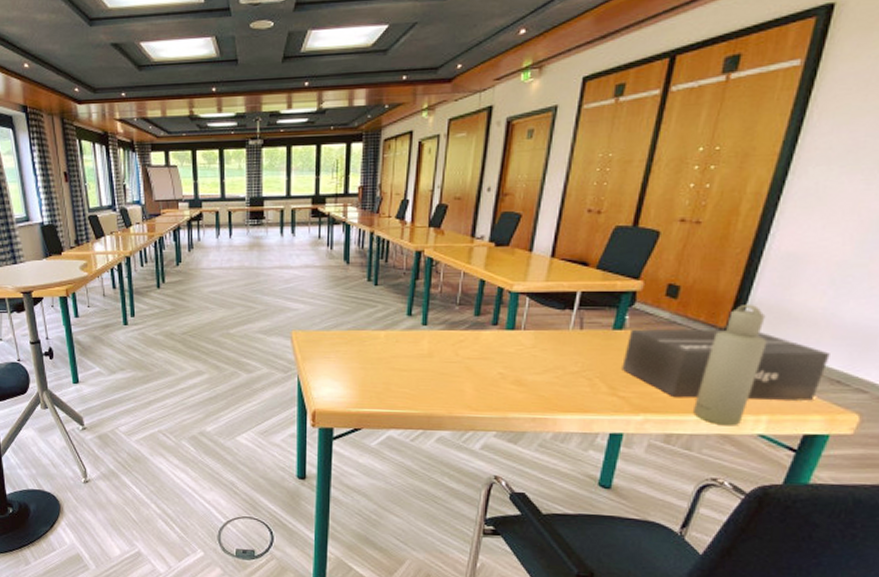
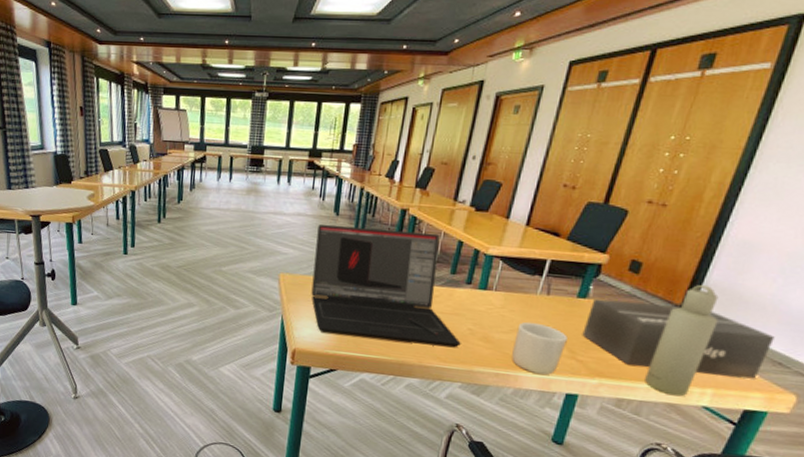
laptop: none [327,274,492,395] -> present [311,225,461,348]
mug: none [548,360,606,415] -> present [511,321,568,375]

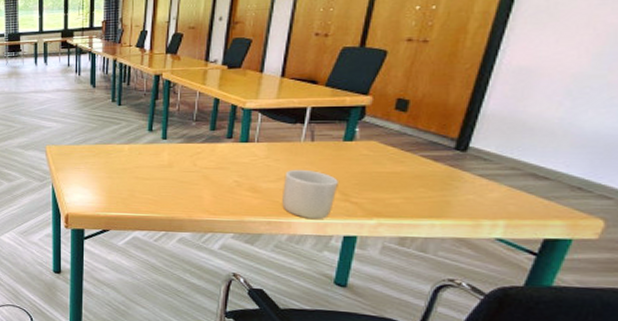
laptop: present [311,225,461,348] -> none [77,94,228,201]
box: present [582,298,775,379] -> none [353,140,569,207]
bottle: present [645,285,719,397] -> none [428,116,502,230]

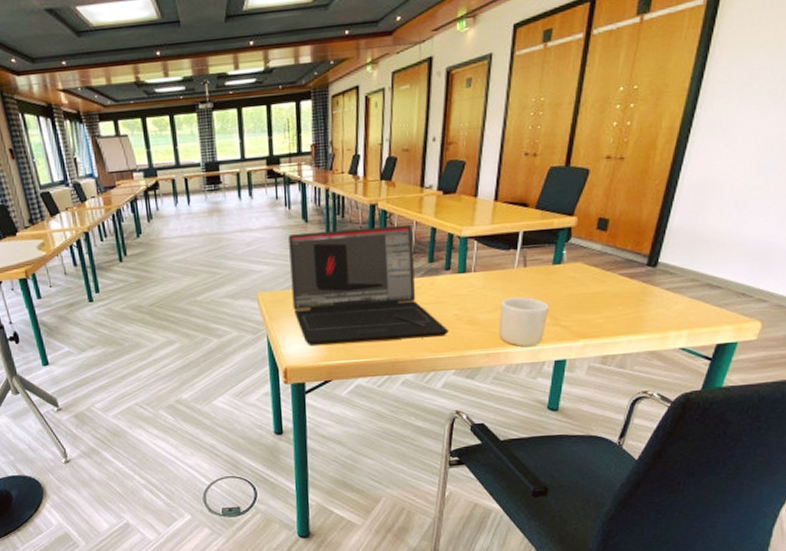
laptop: none [77,94,228,201] -> present [288,224,449,346]

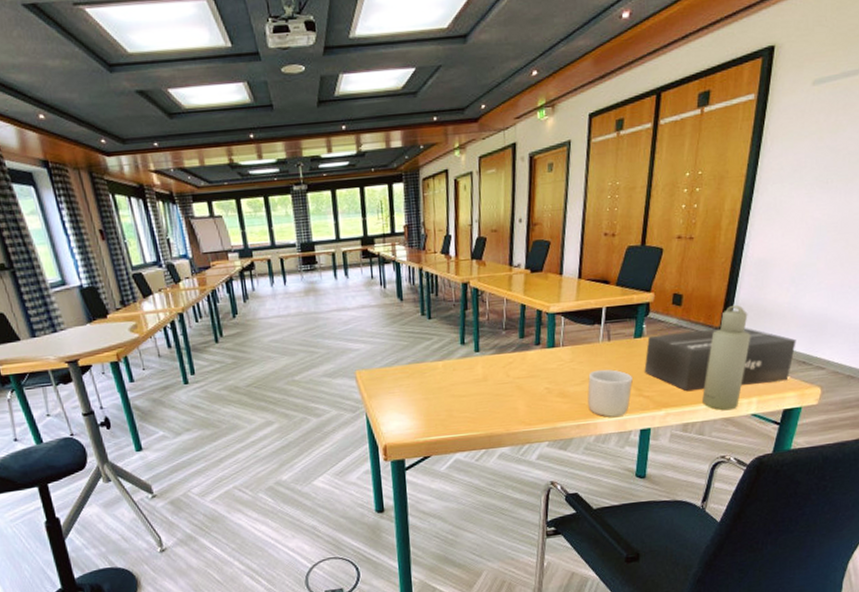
laptop: present [288,224,449,346] -> none [384,301,541,422]
box: none [562,256,736,321] -> present [644,328,796,391]
bottle: none [625,231,684,344] -> present [702,305,751,411]

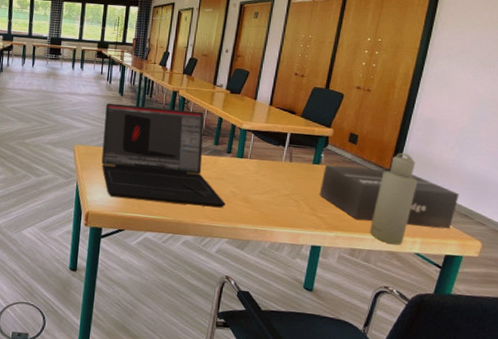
laptop: none [384,301,541,422] -> present [101,103,226,208]
mug: present [587,369,633,417] -> none [267,184,308,230]

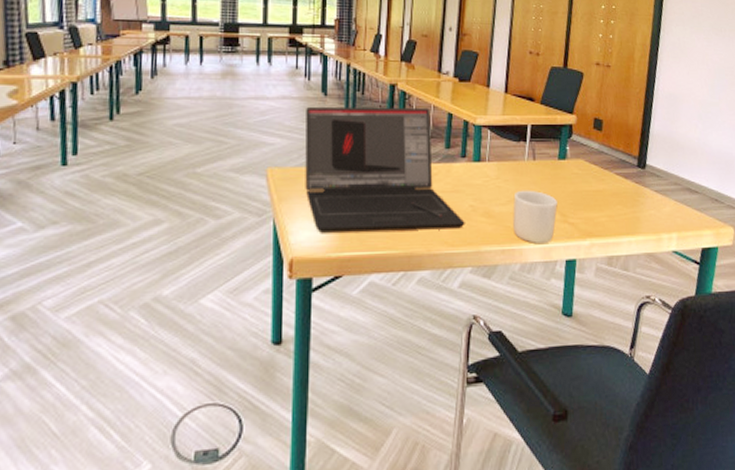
mug: none [267,184,308,230] -> present [513,190,558,243]
box: present [319,164,459,229] -> none [568,158,708,220]
bottle: present [370,153,418,245] -> none [625,136,667,245]

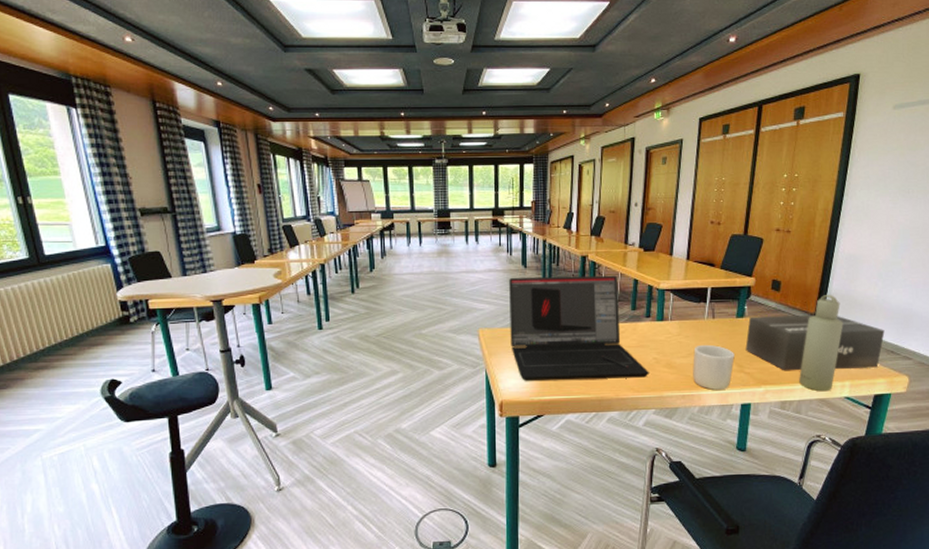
box: none [568,158,708,220] -> present [745,315,885,370]
bottle: none [625,136,667,245] -> present [799,295,844,392]

